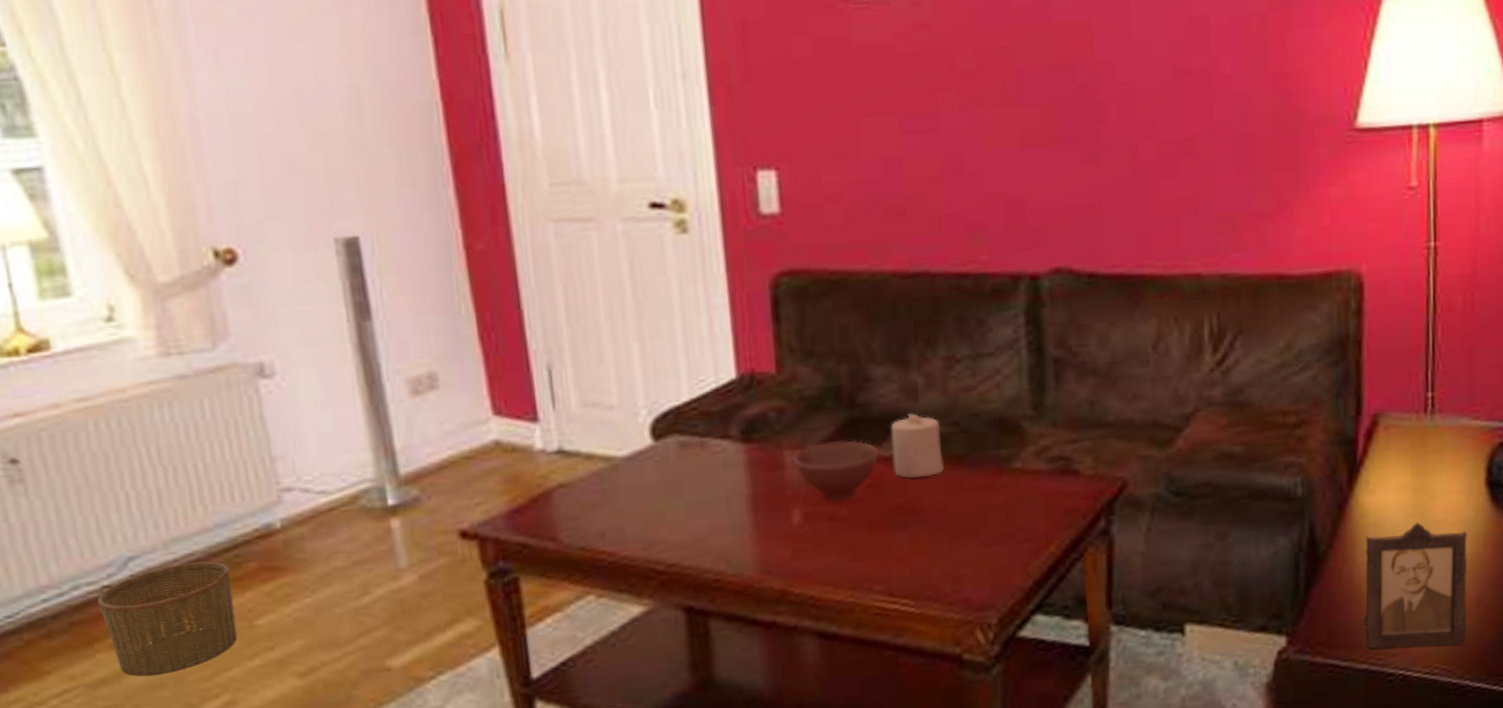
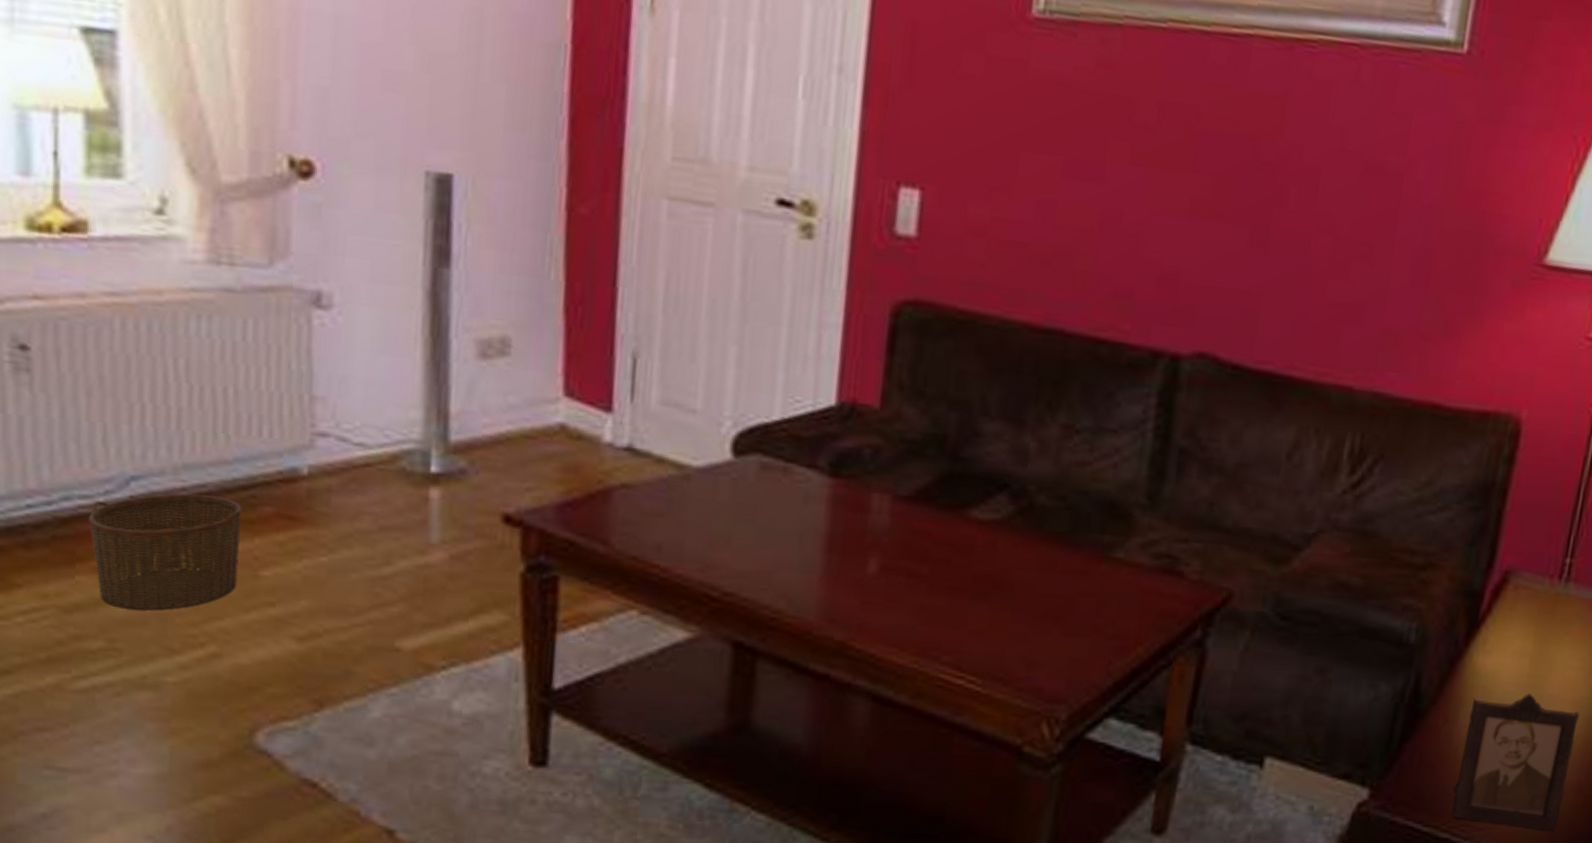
bowl: present [792,440,879,501] -> none [880,491,975,559]
candle: present [890,413,945,479] -> none [986,478,1045,550]

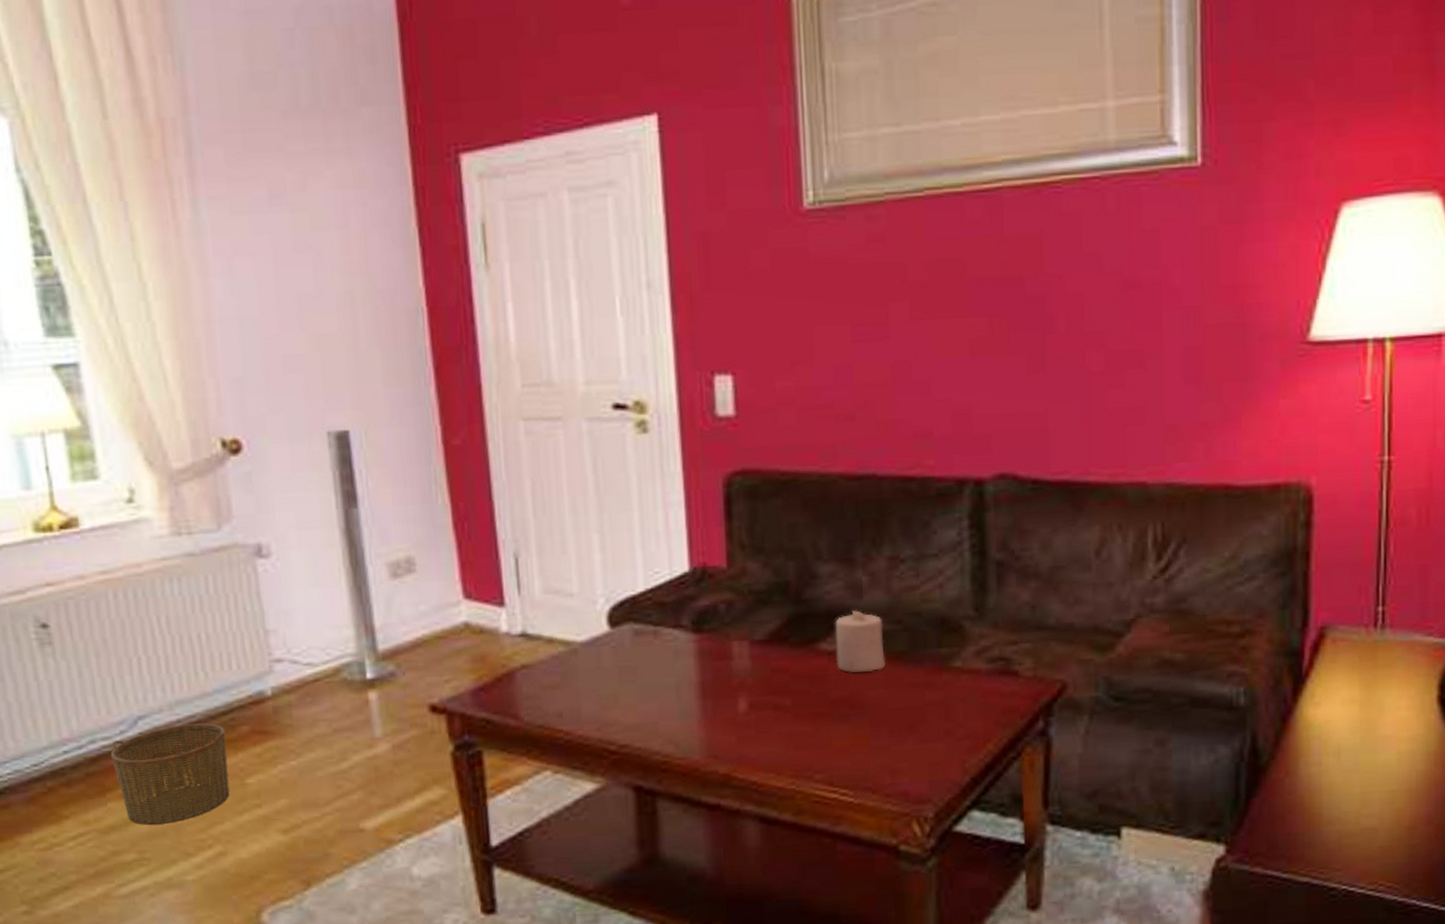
candle: none [986,478,1045,550] -> present [835,610,886,673]
photo frame: present [1451,694,1580,831] -> none [1304,737,1418,863]

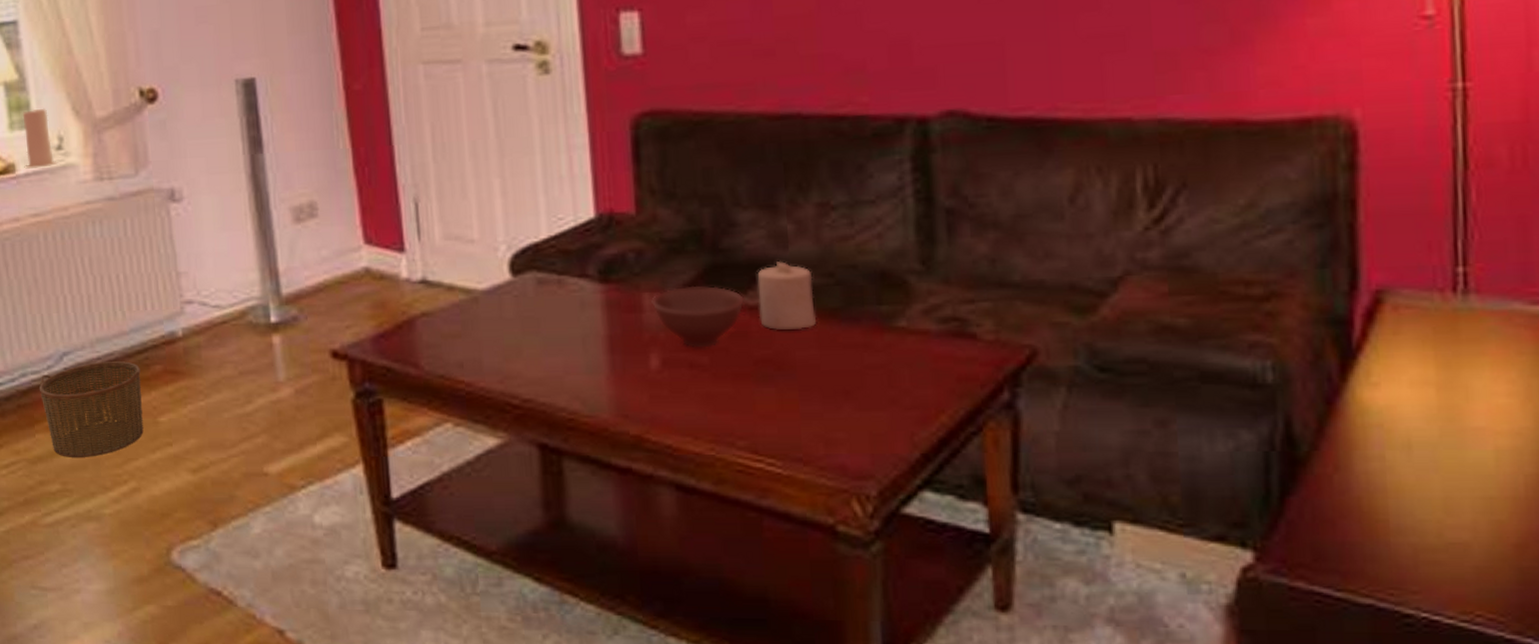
candle: none [86,458,130,523] -> present [22,108,59,169]
bowl: none [740,634,823,691] -> present [651,286,744,348]

